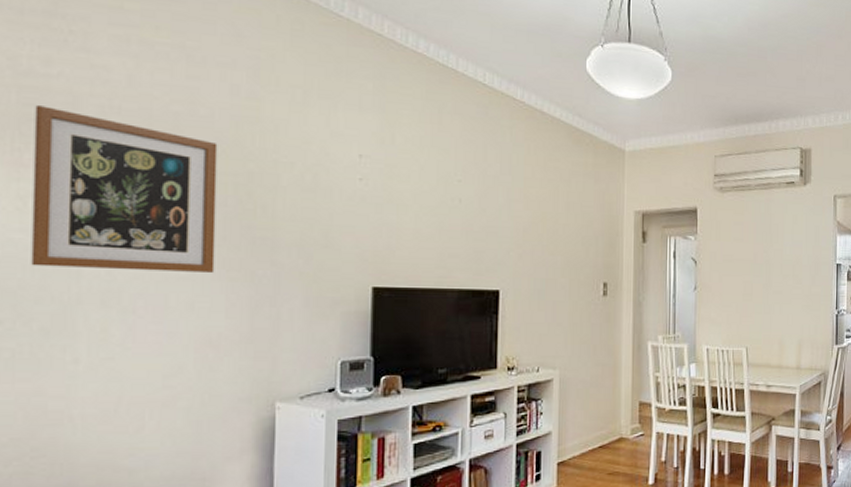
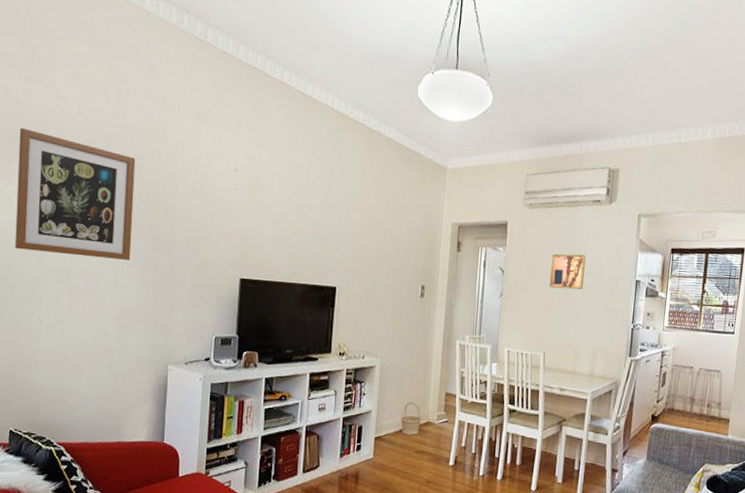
basket: none [587,416,613,455] -> present [400,402,422,435]
wall art: none [747,239,783,278] -> present [549,253,586,290]

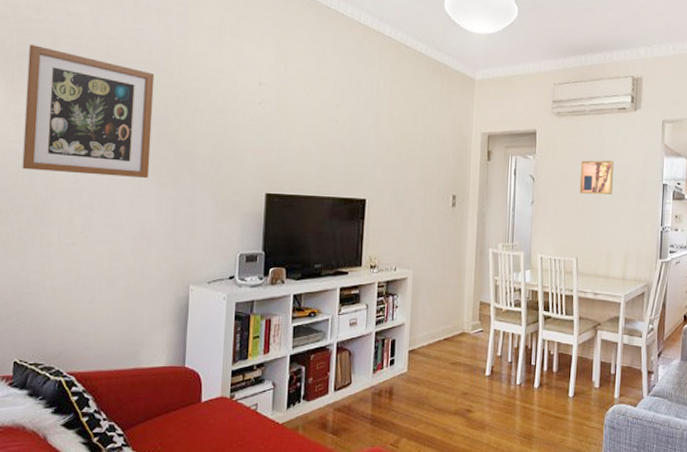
basket: present [400,402,422,435] -> none [434,312,456,346]

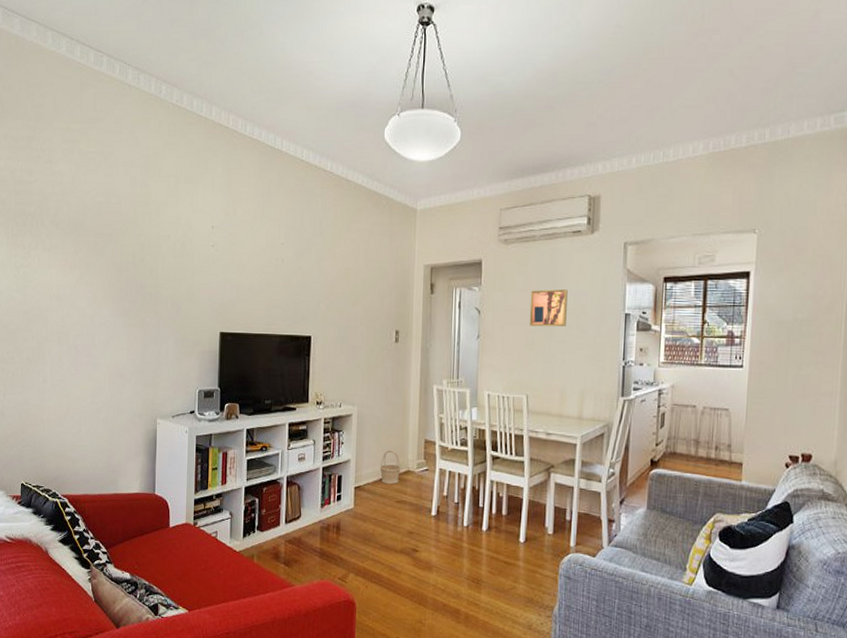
wall art: present [22,45,155,178] -> none [22,204,123,320]
basket: none [434,312,456,346] -> present [379,450,401,484]

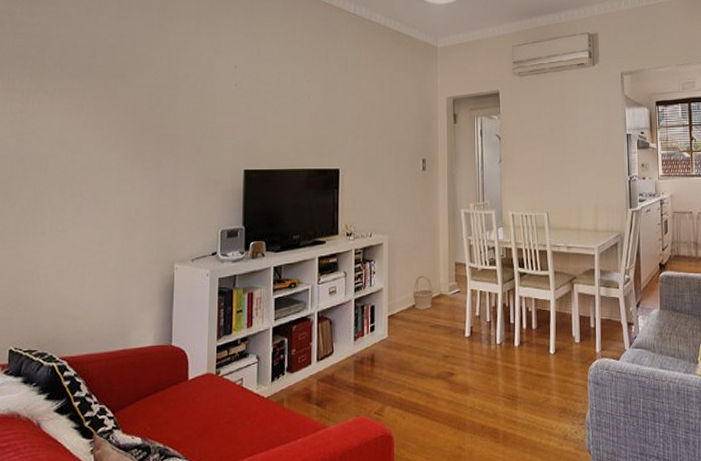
wall art: present [529,289,568,327] -> none [544,115,577,149]

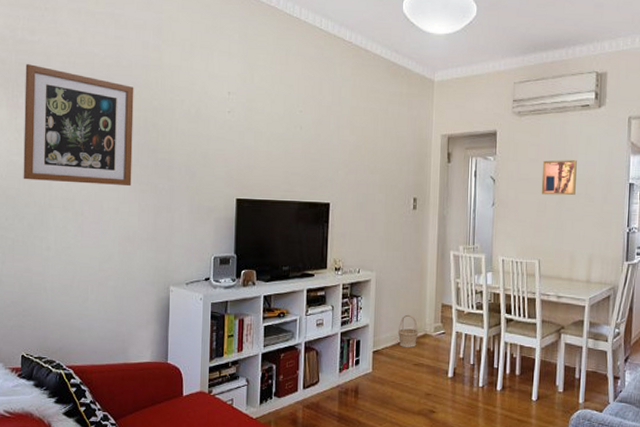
wall art: none [17,47,138,164] -> present [23,64,134,186]
wall art: none [544,115,577,149] -> present [541,160,577,196]

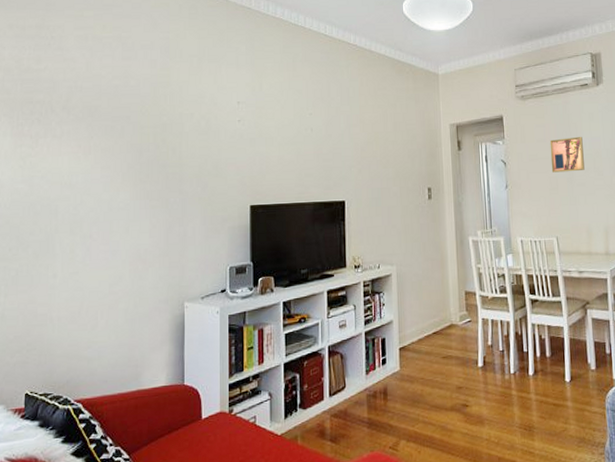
wall art: present [23,64,134,186] -> none [28,92,143,207]
basket: present [397,314,419,347] -> none [423,306,444,341]

